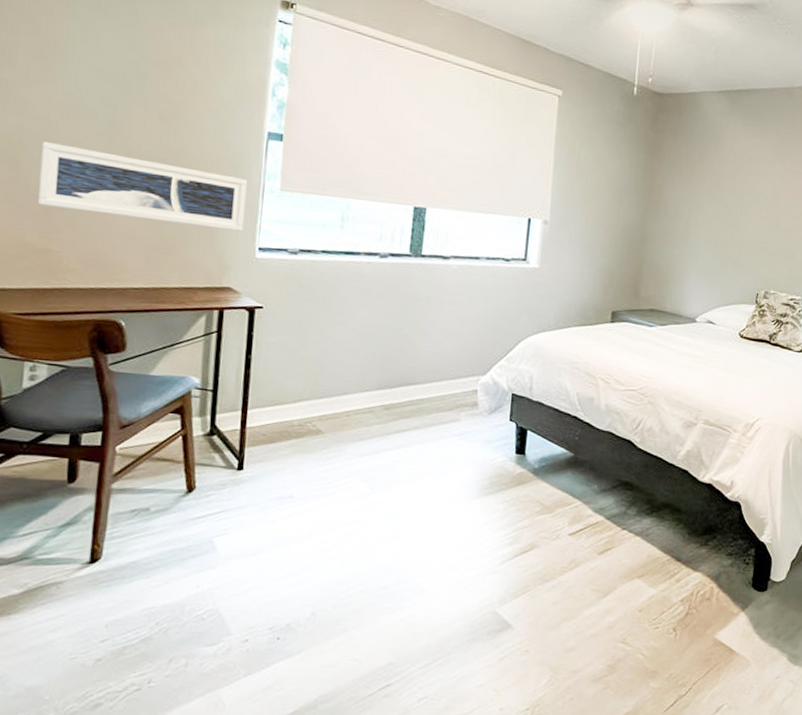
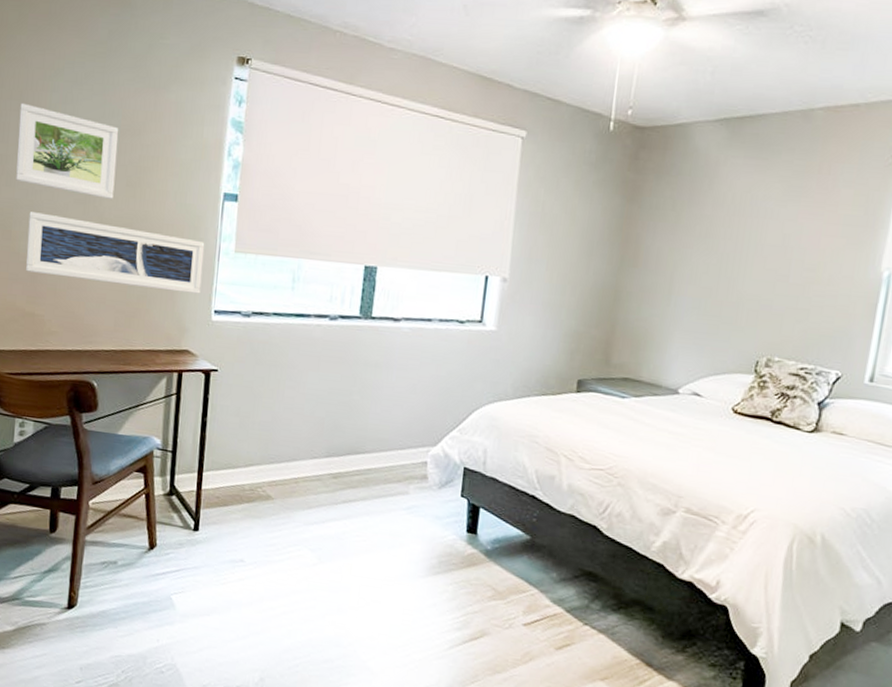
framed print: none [25,26,150,134] -> present [16,102,119,200]

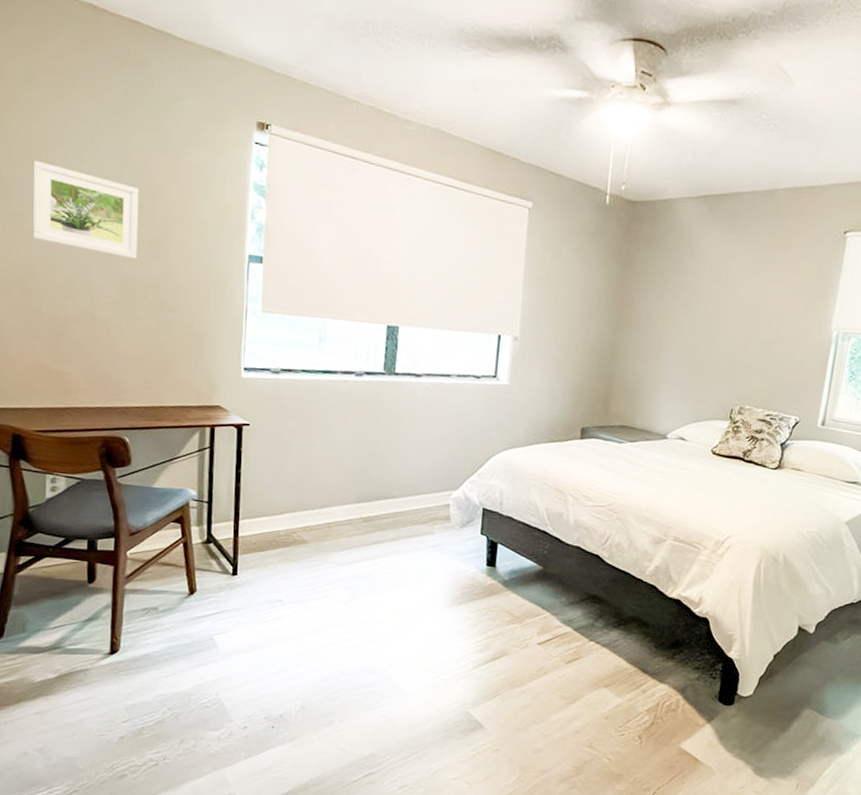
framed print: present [26,212,205,294] -> none [48,270,232,352]

